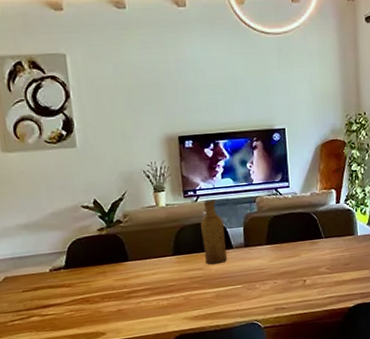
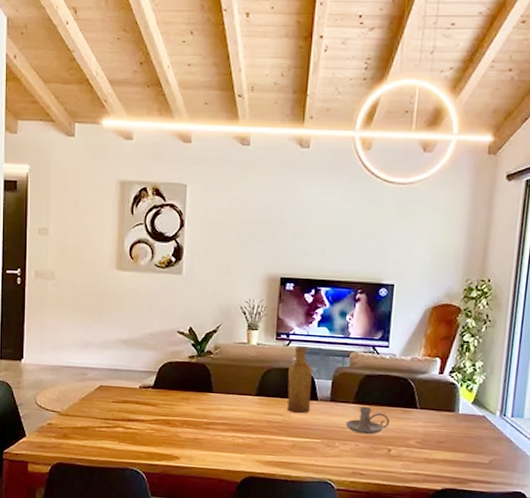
candle holder: none [262,245,301,272] -> present [345,406,390,435]

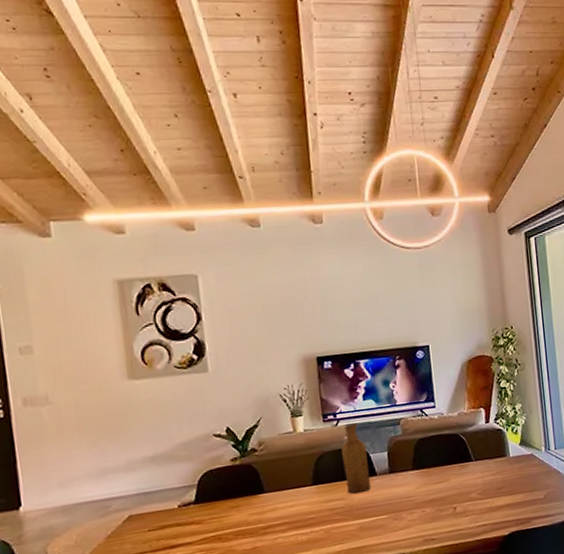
candle holder: present [345,406,390,435] -> none [408,470,450,499]

